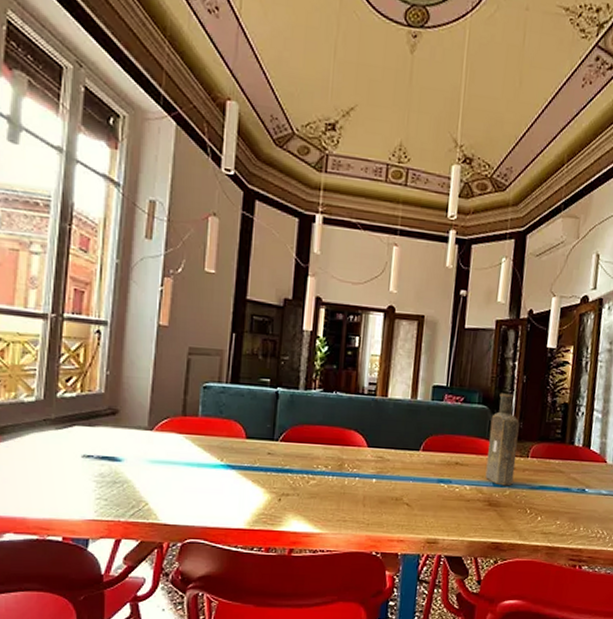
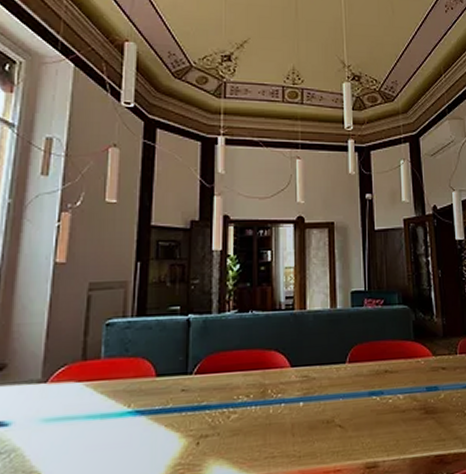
bottle: present [485,393,520,486] -> none [414,290,446,389]

